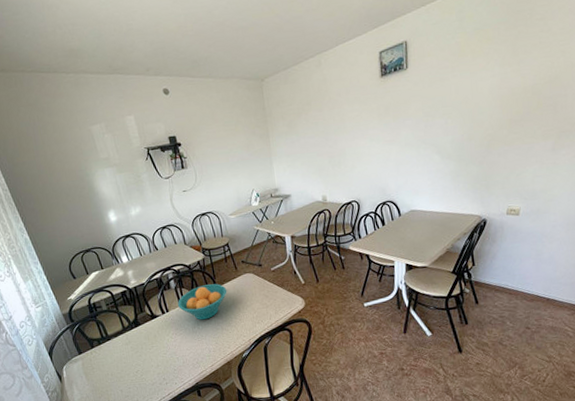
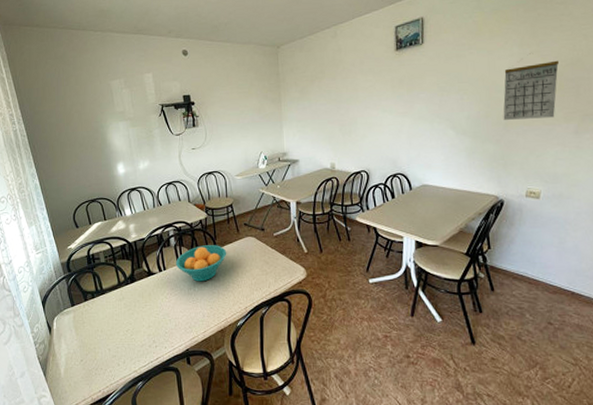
calendar: none [485,73,539,142] -> present [503,53,560,120]

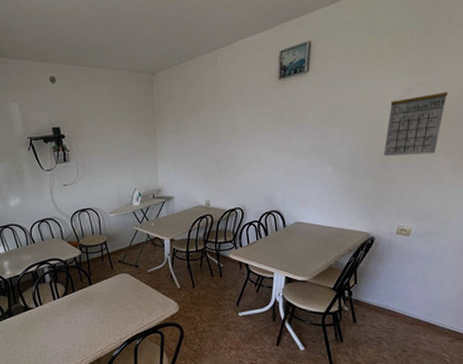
fruit bowl: present [176,245,227,282] -> none [52,281,102,316]

